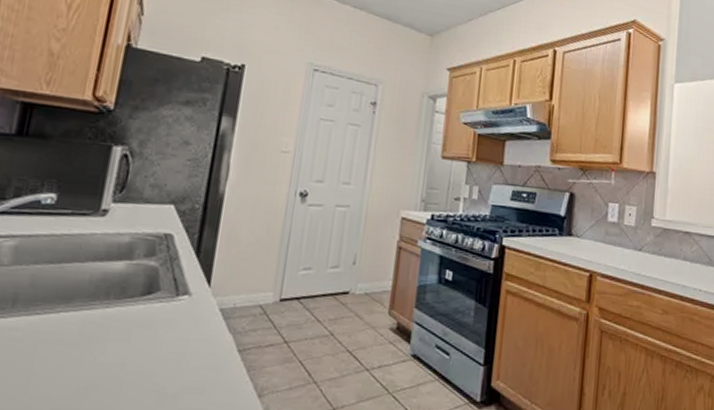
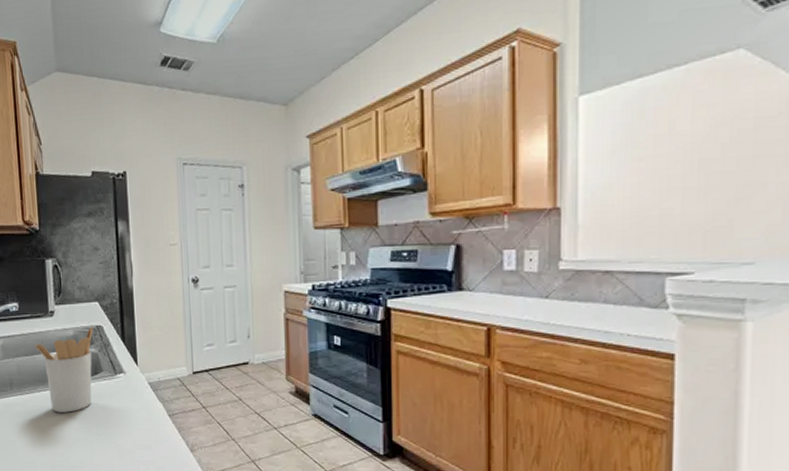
utensil holder: none [65,234,160,343] -> present [33,327,93,413]

